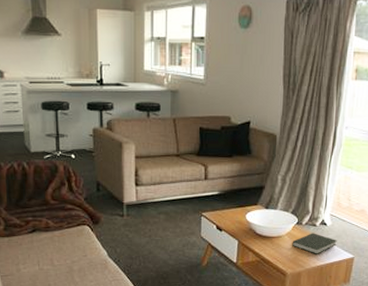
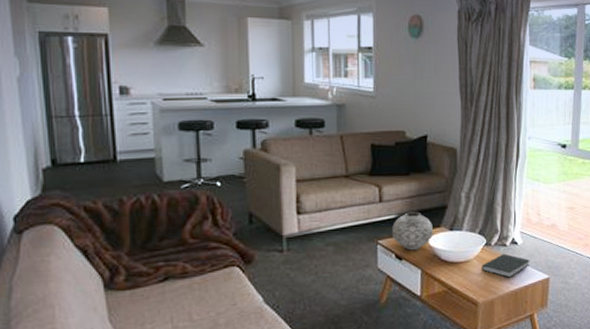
vase: none [215,190,250,224] -> present [392,211,433,251]

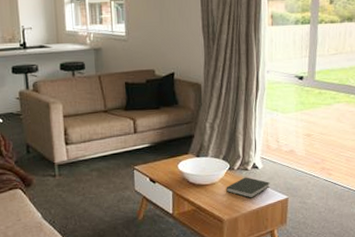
vase: present [392,211,433,251] -> none [146,141,182,175]

